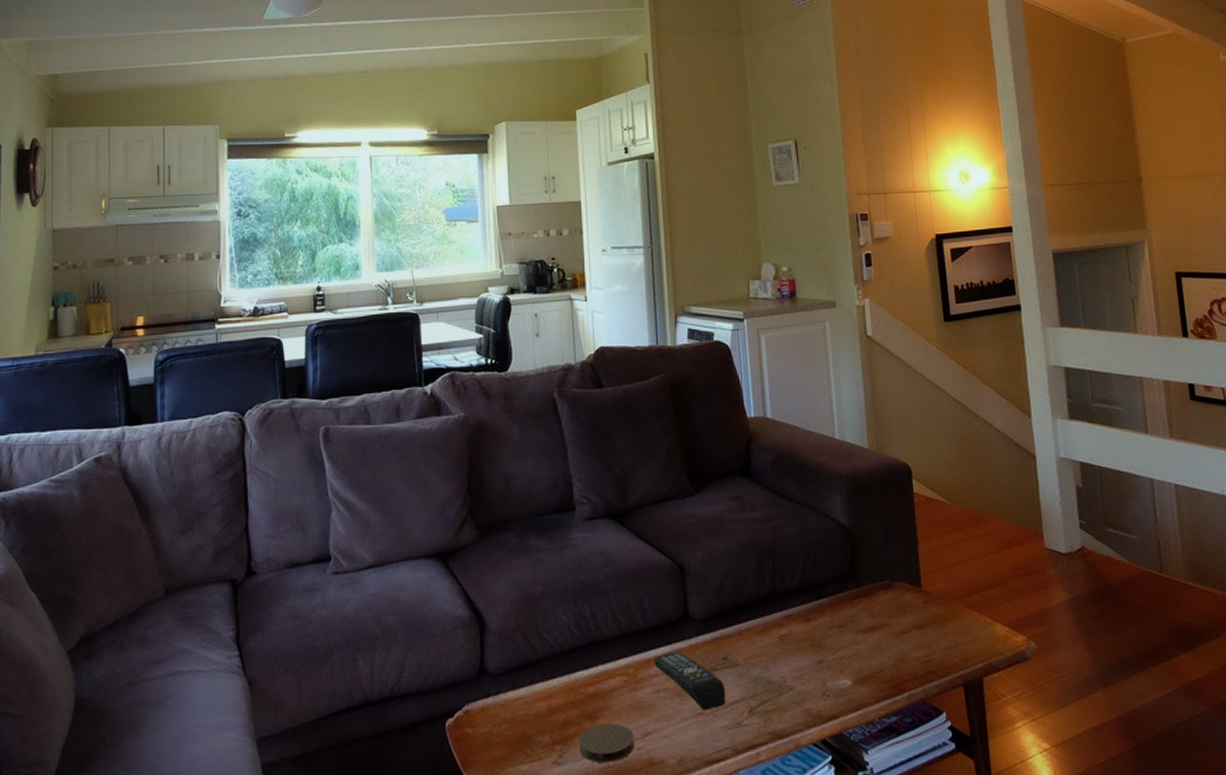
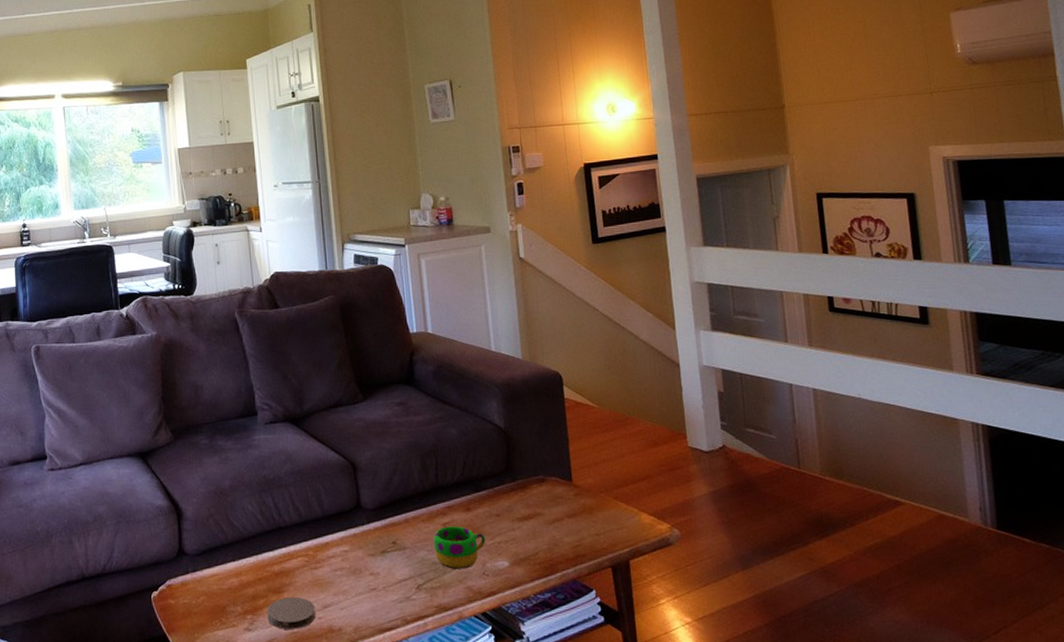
remote control: present [653,651,726,711] -> none [330,536,396,587]
mug: none [768,639,827,689] -> present [433,526,486,569]

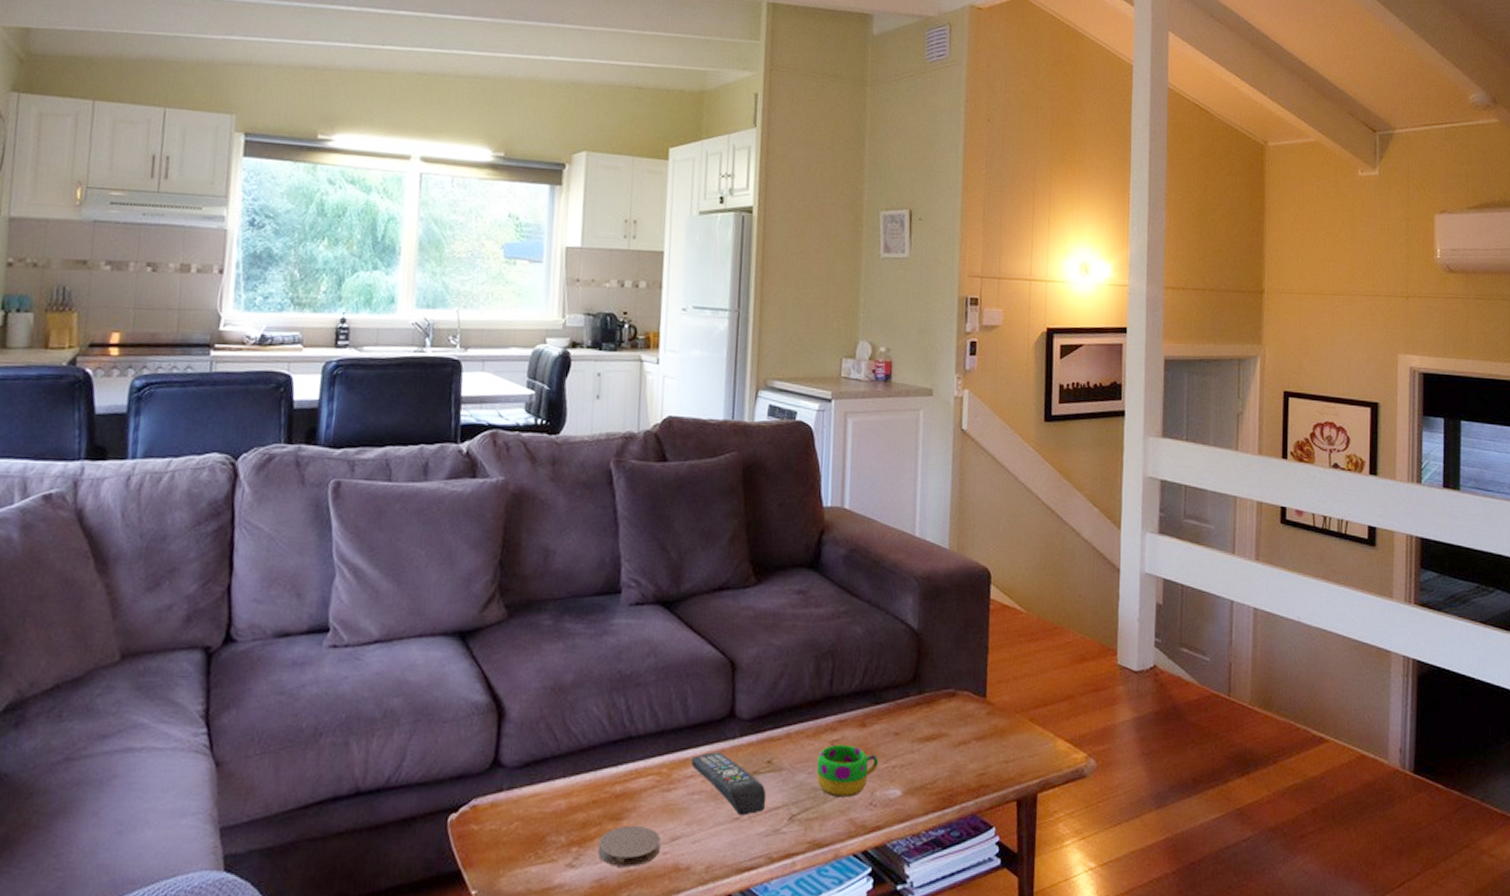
remote control: none [330,536,396,587] -> present [691,752,767,816]

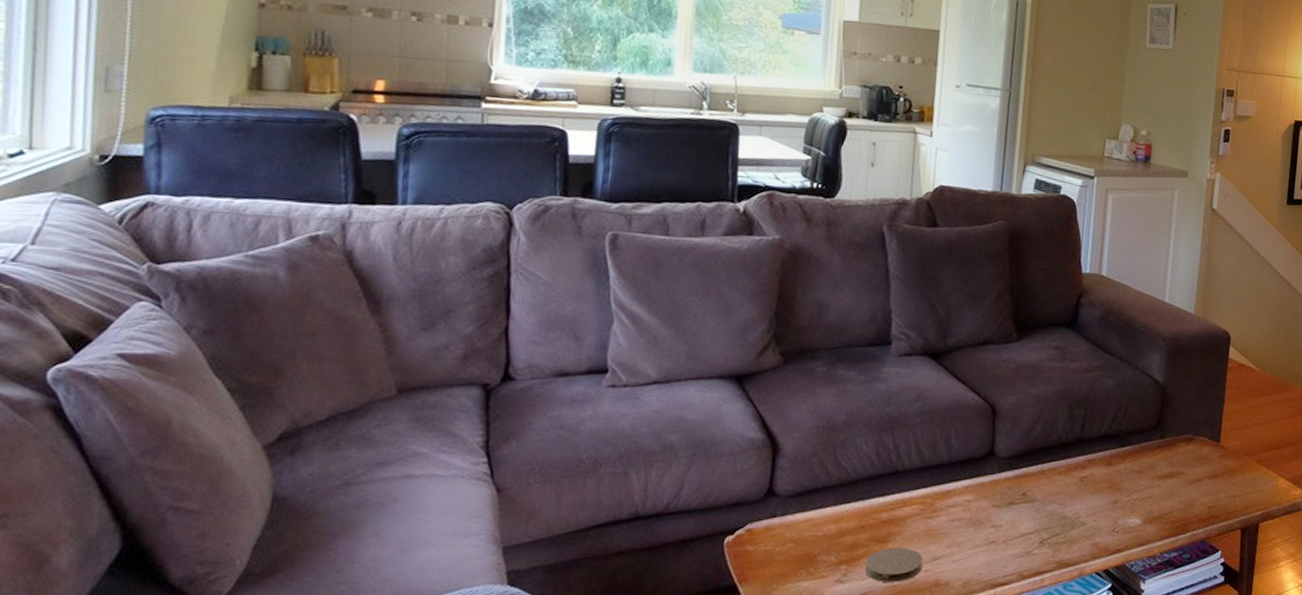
remote control: present [691,752,767,816] -> none [952,485,1020,540]
mug: present [816,744,879,797] -> none [1066,480,1122,525]

